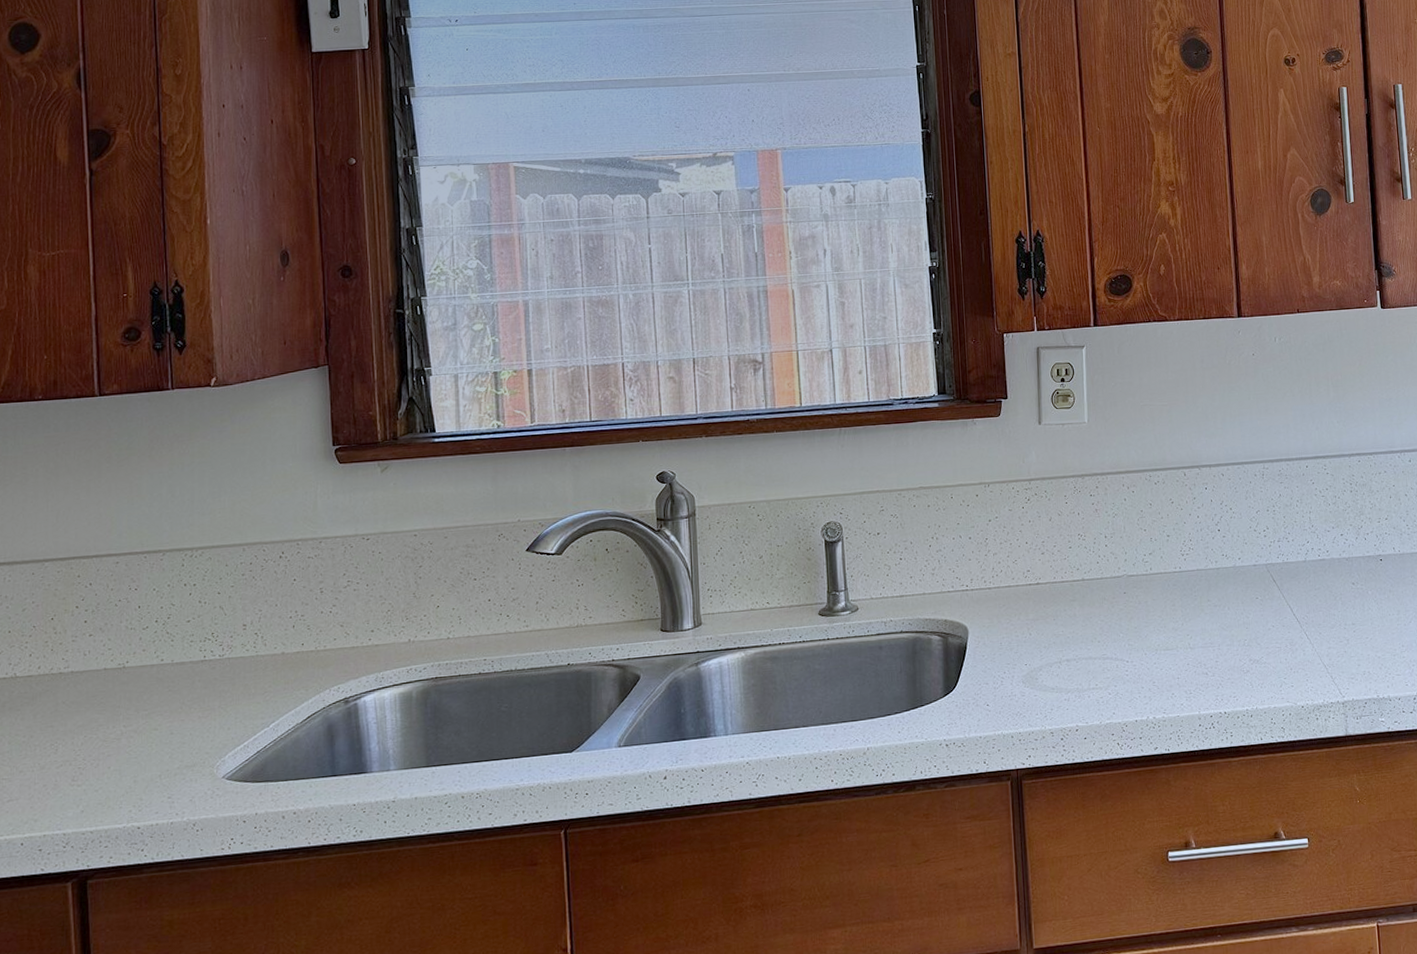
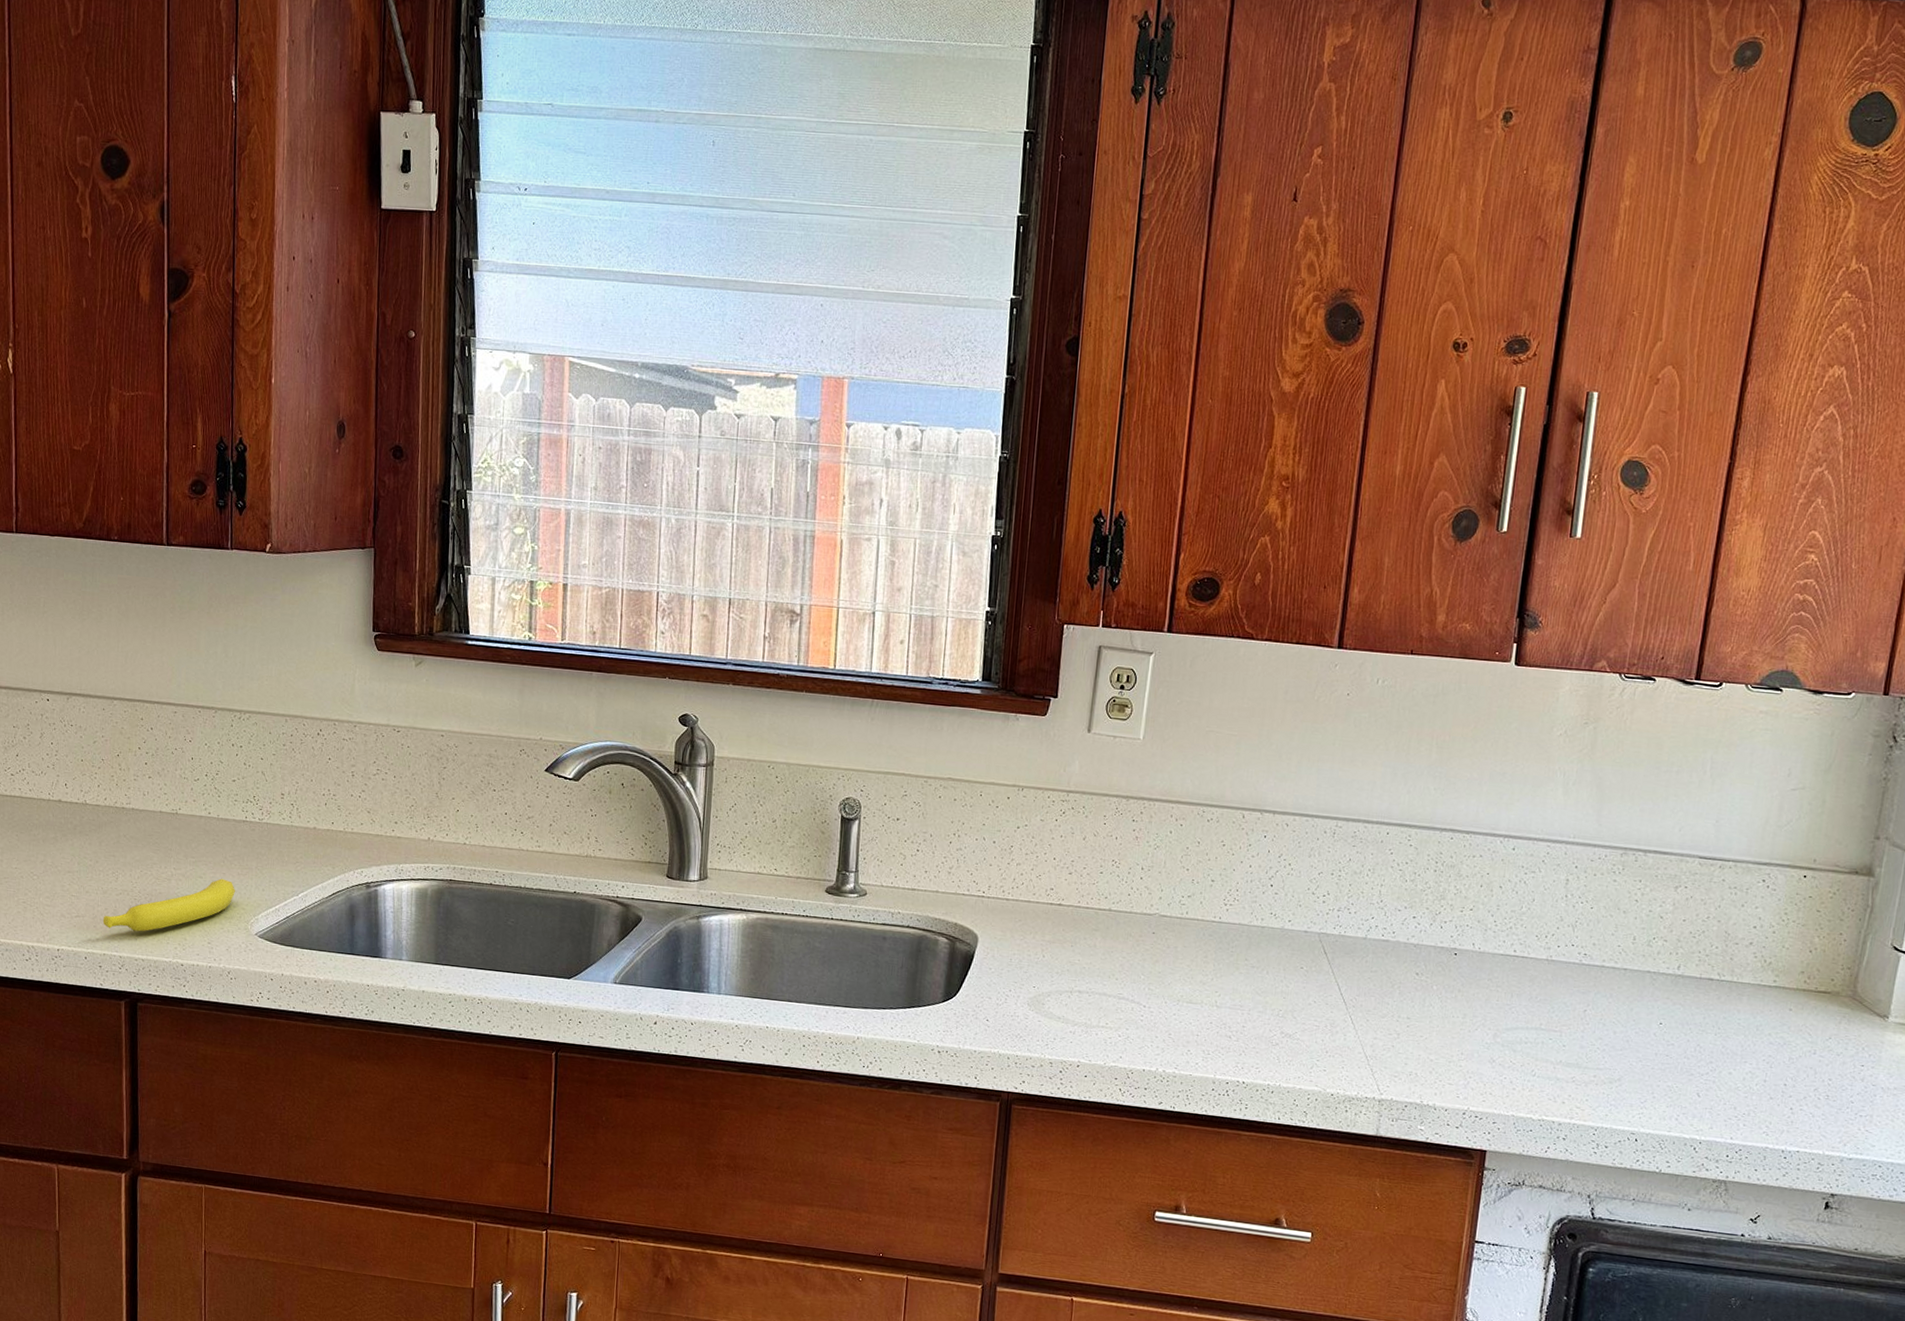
banana: none [41,725,198,806] -> present [102,878,236,932]

